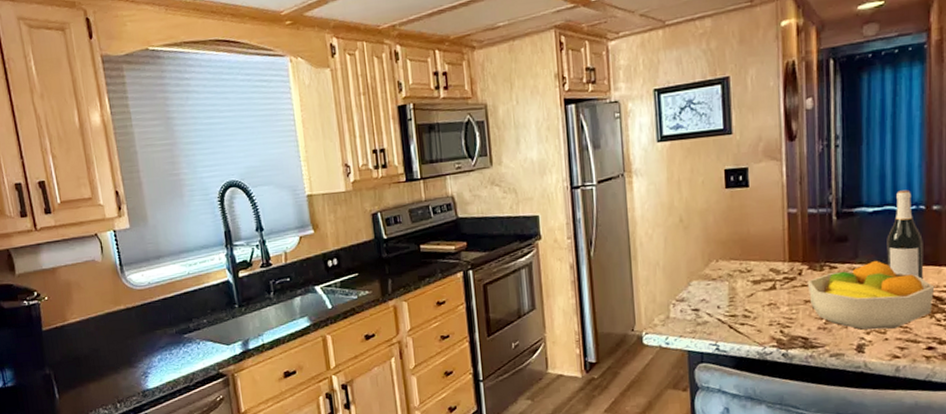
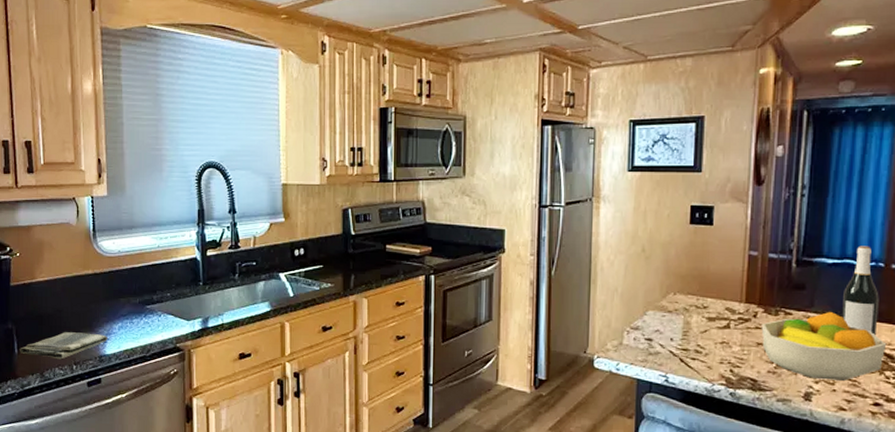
dish towel: none [60,369,149,400] -> present [20,332,108,360]

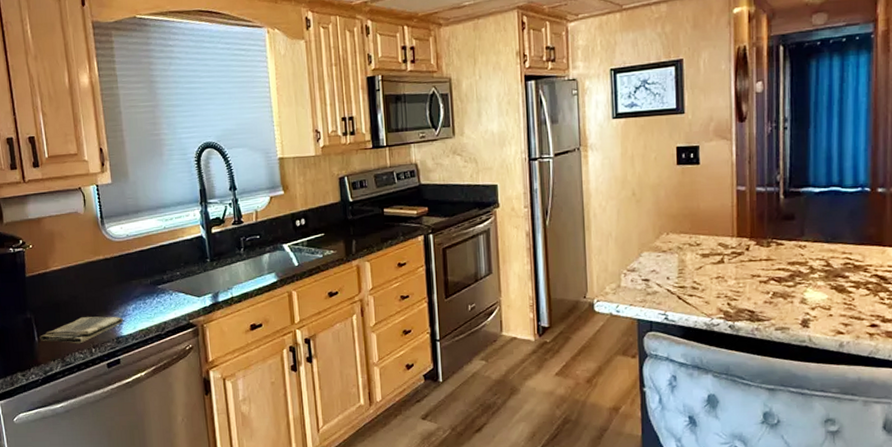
fruit bowl: present [761,311,887,381] -> none [754,238,879,306]
wine bottle: present [842,246,879,336] -> none [832,172,868,259]

